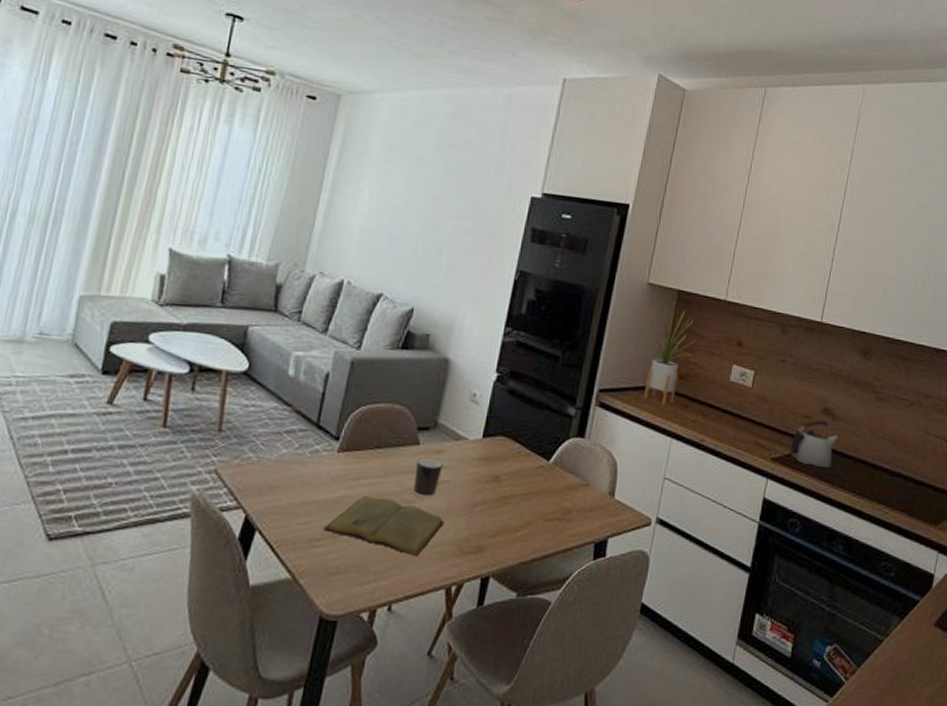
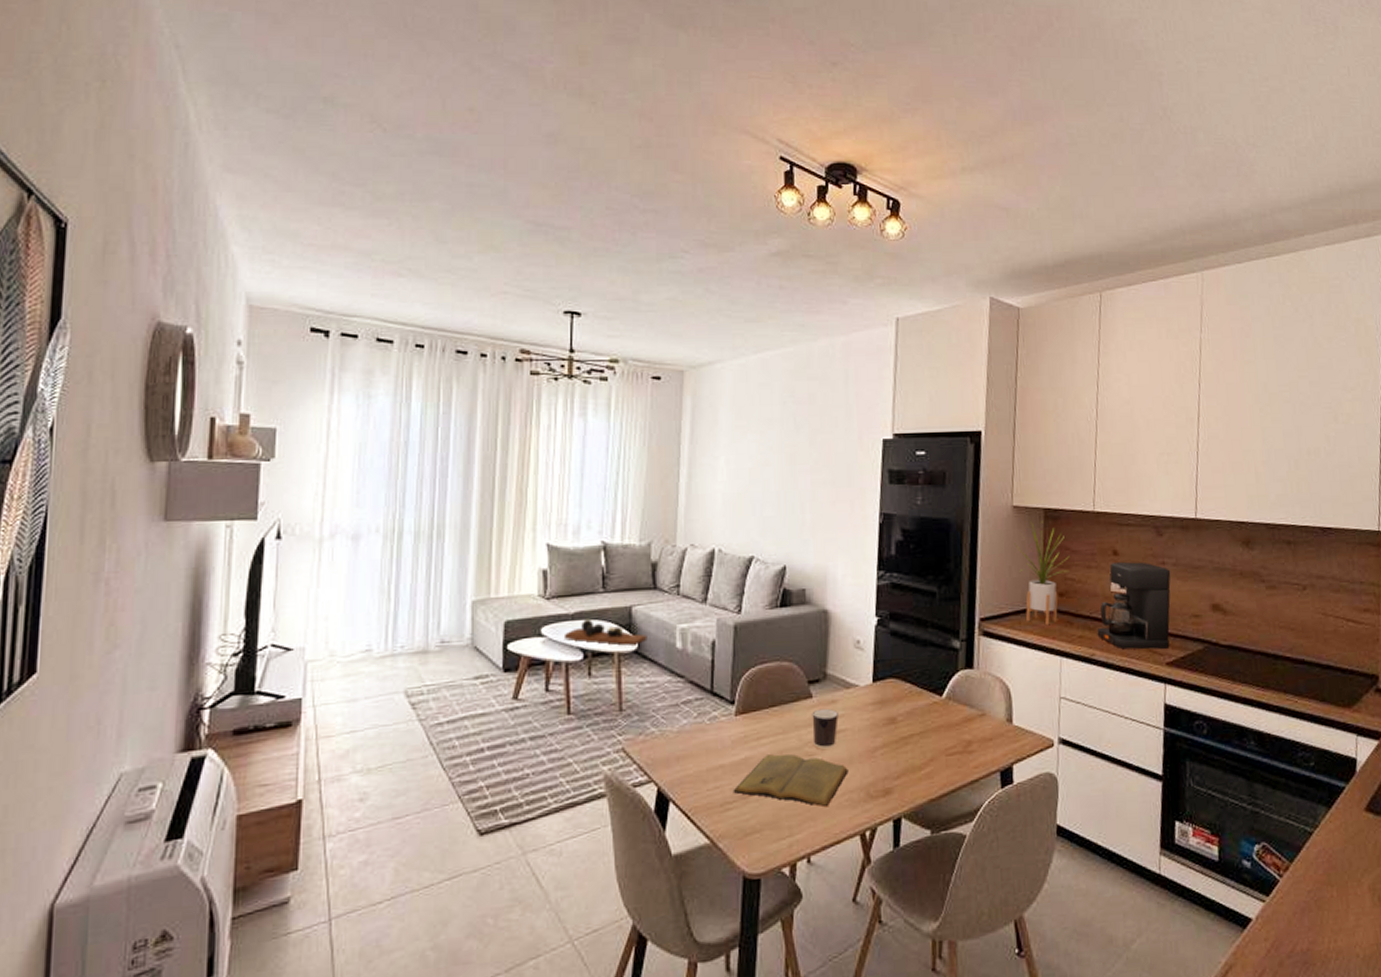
decorative tray: none [171,331,260,366] -> present [563,618,648,646]
coffee maker: none [709,353,790,446] -> present [1097,561,1171,650]
kettle: present [790,419,839,467] -> none [1184,617,1233,665]

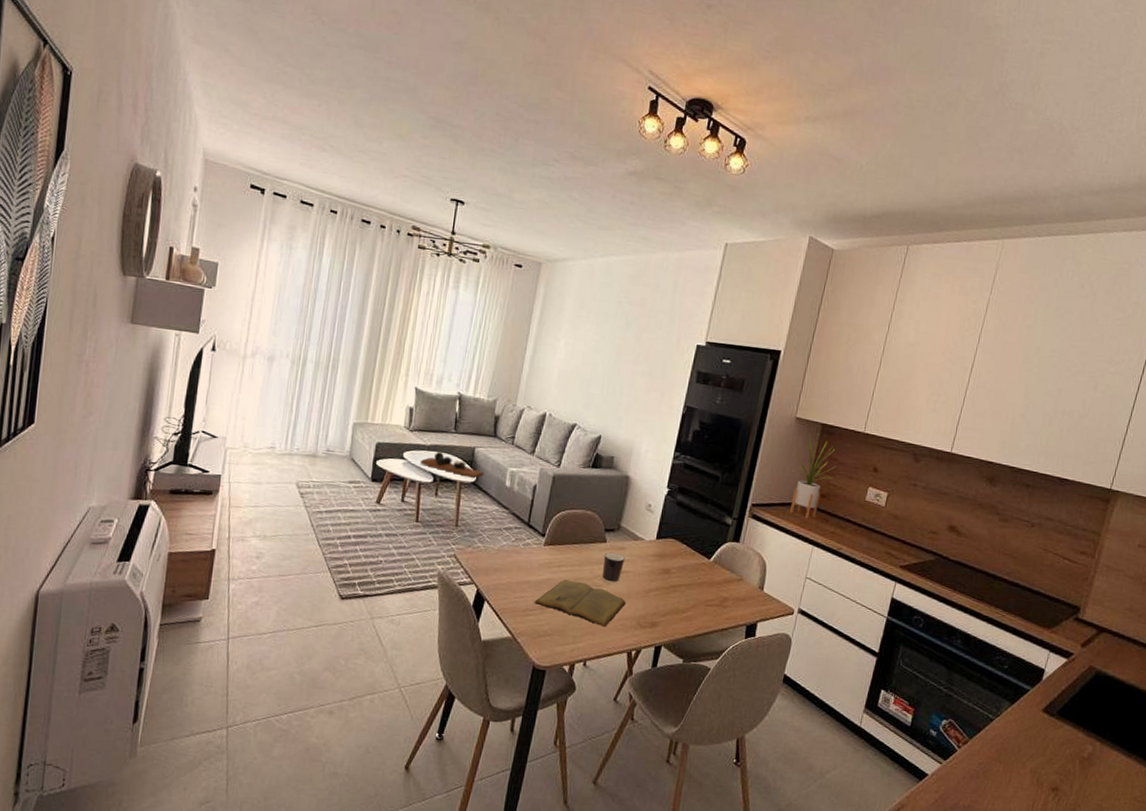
coffee maker: present [1097,561,1171,650] -> none [846,477,920,556]

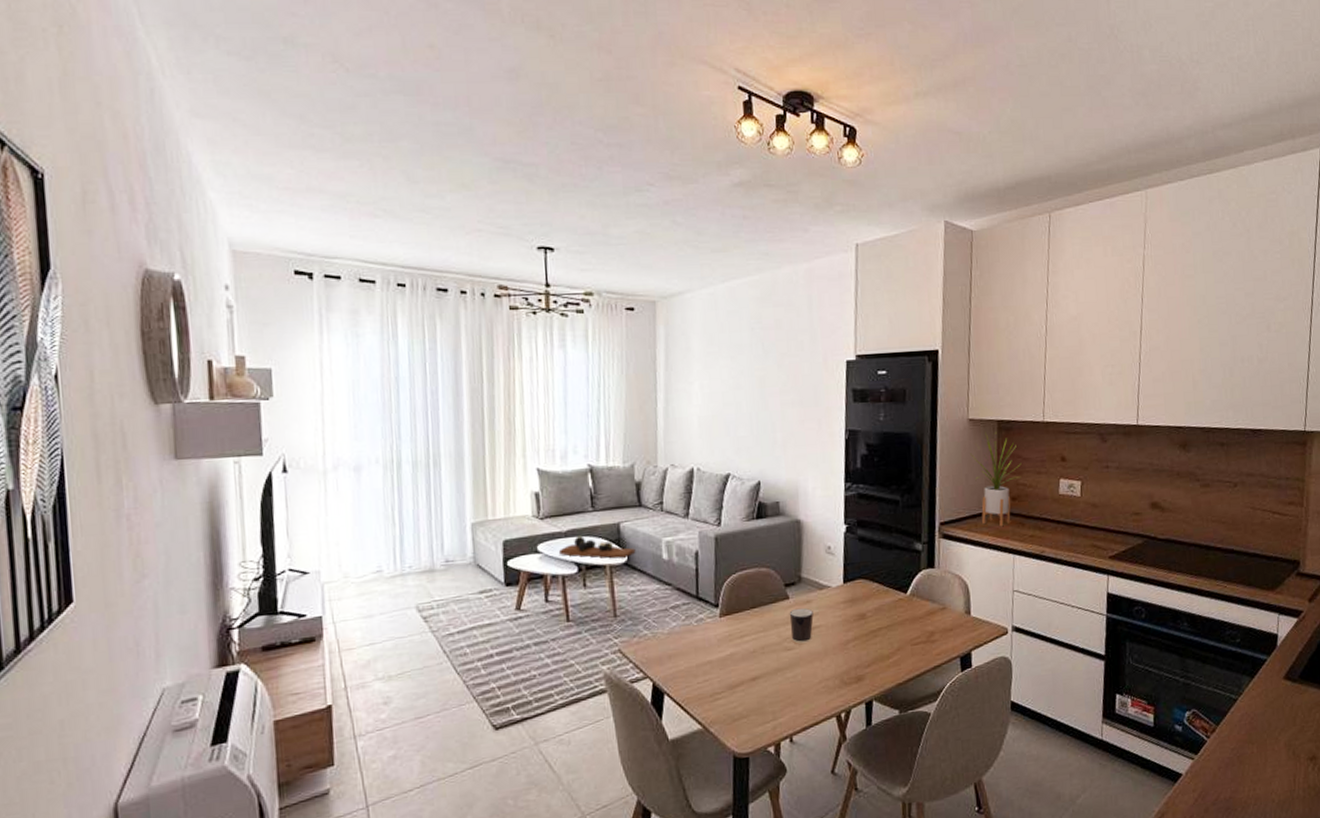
book: present [534,579,626,628] -> none [720,649,824,694]

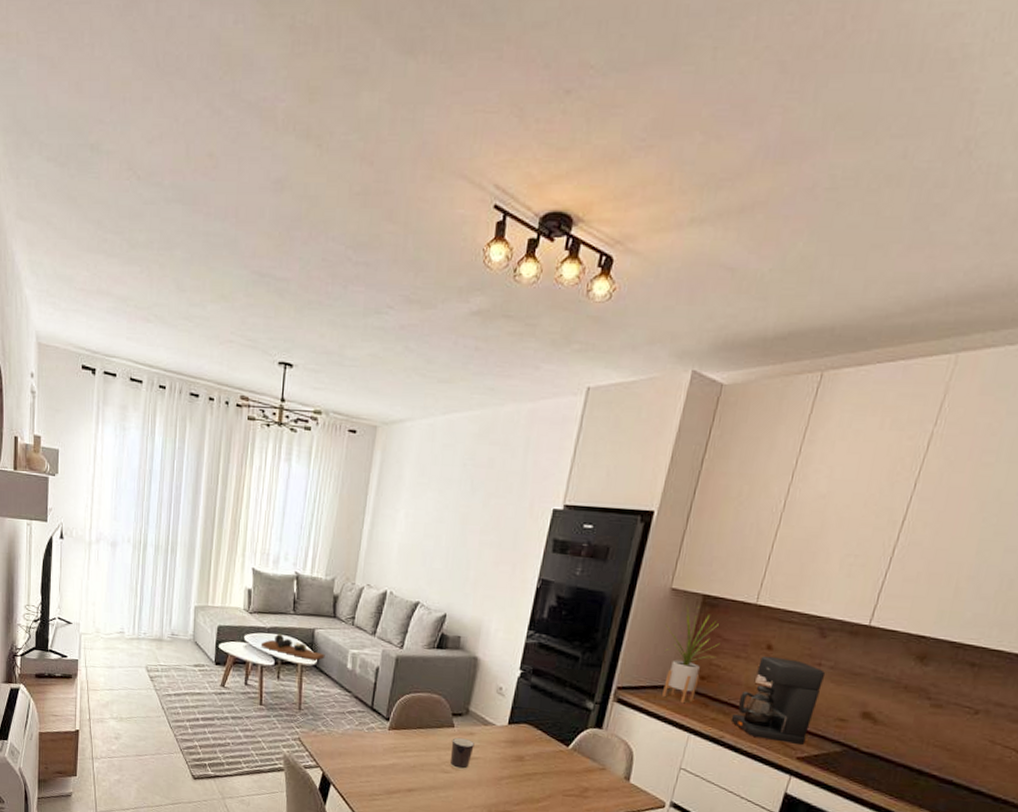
coffee maker: none [1046,466,1114,546] -> present [730,656,826,746]

